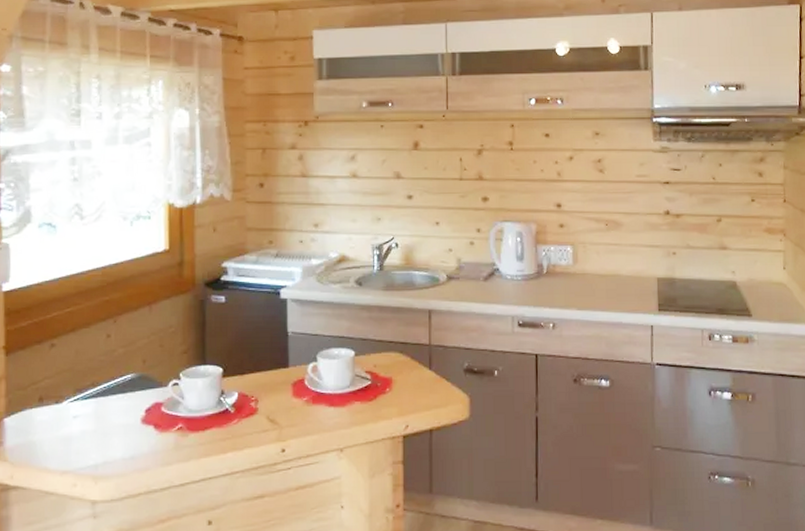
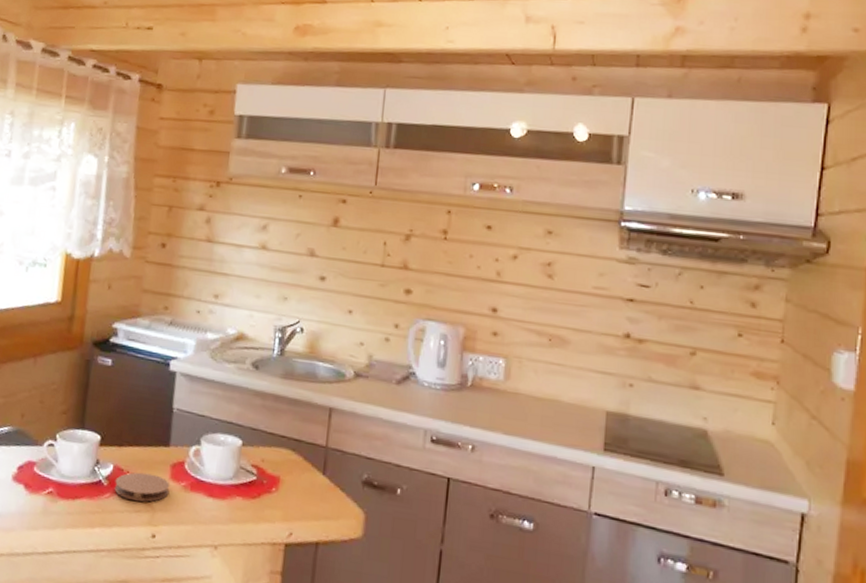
coaster: none [241,395,294,421] -> present [114,472,170,502]

